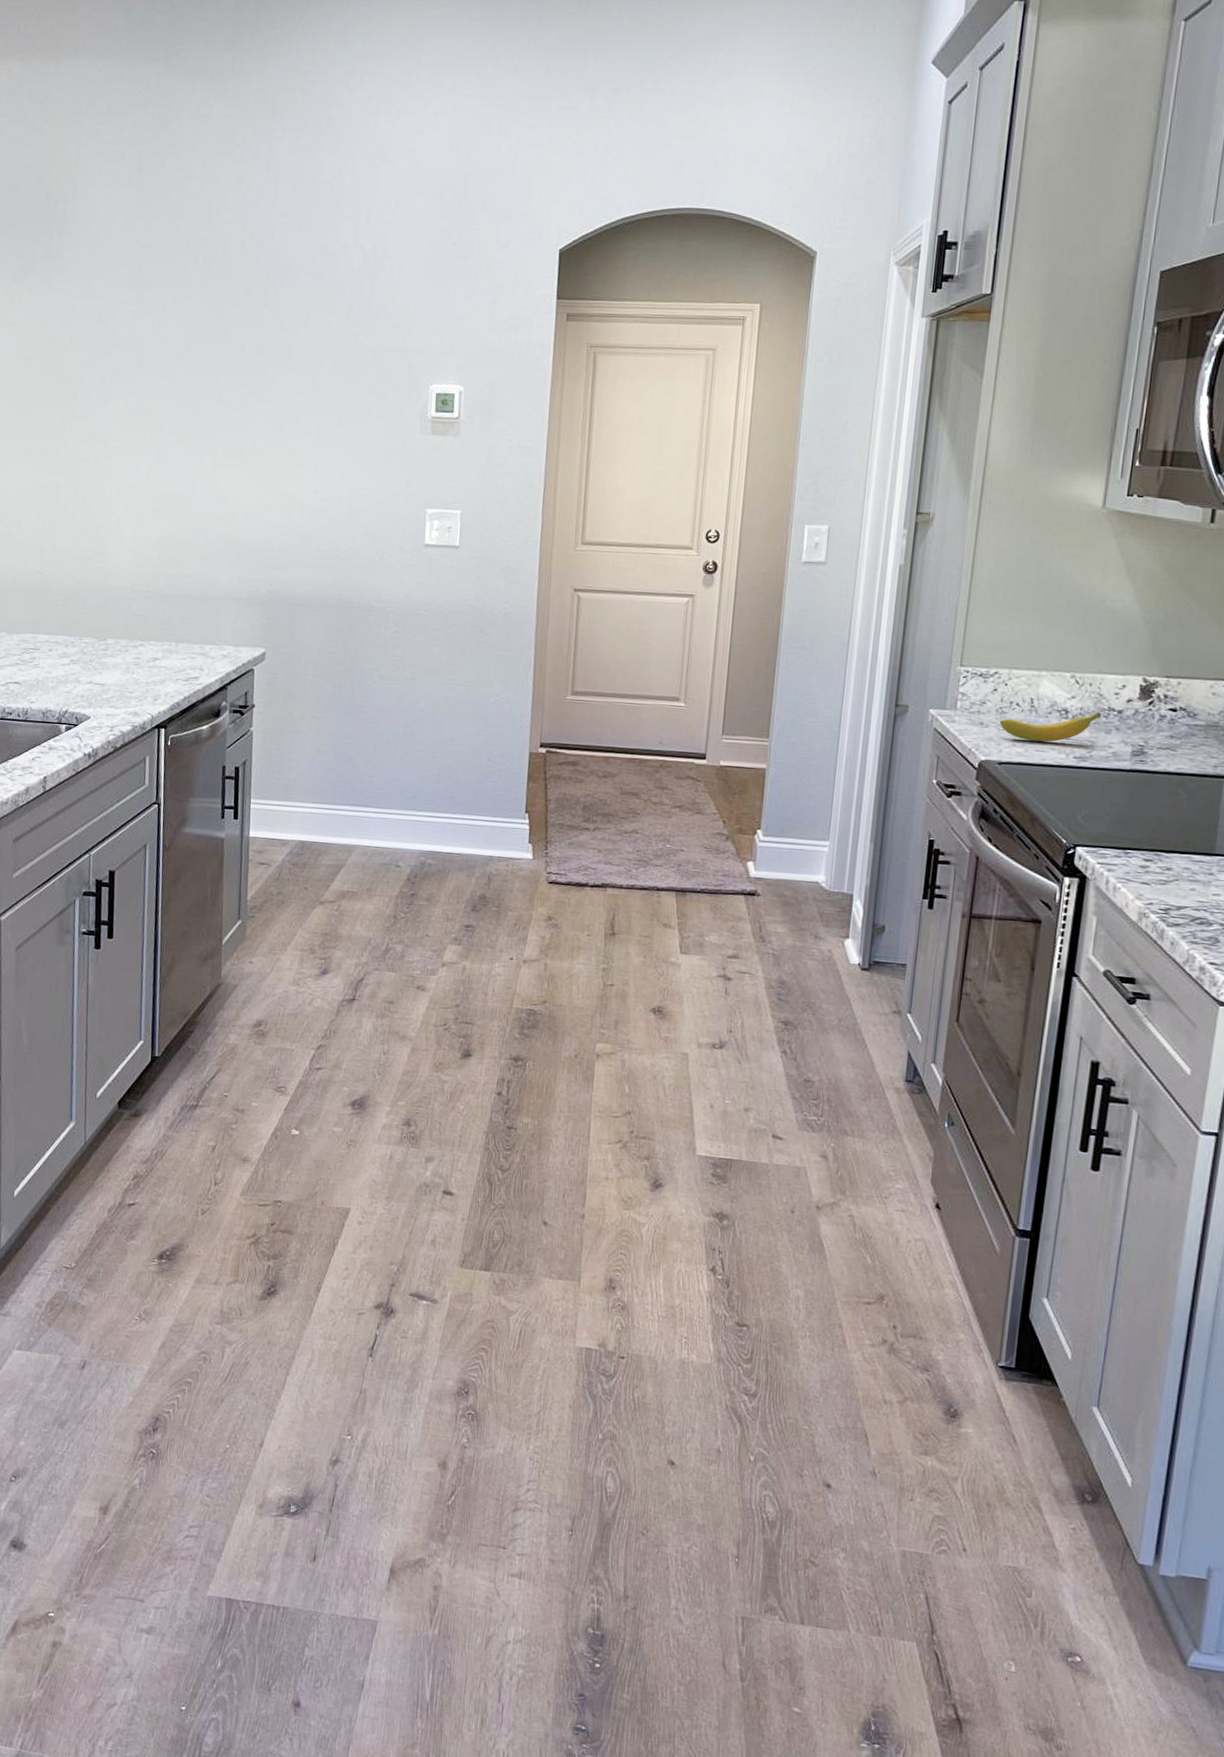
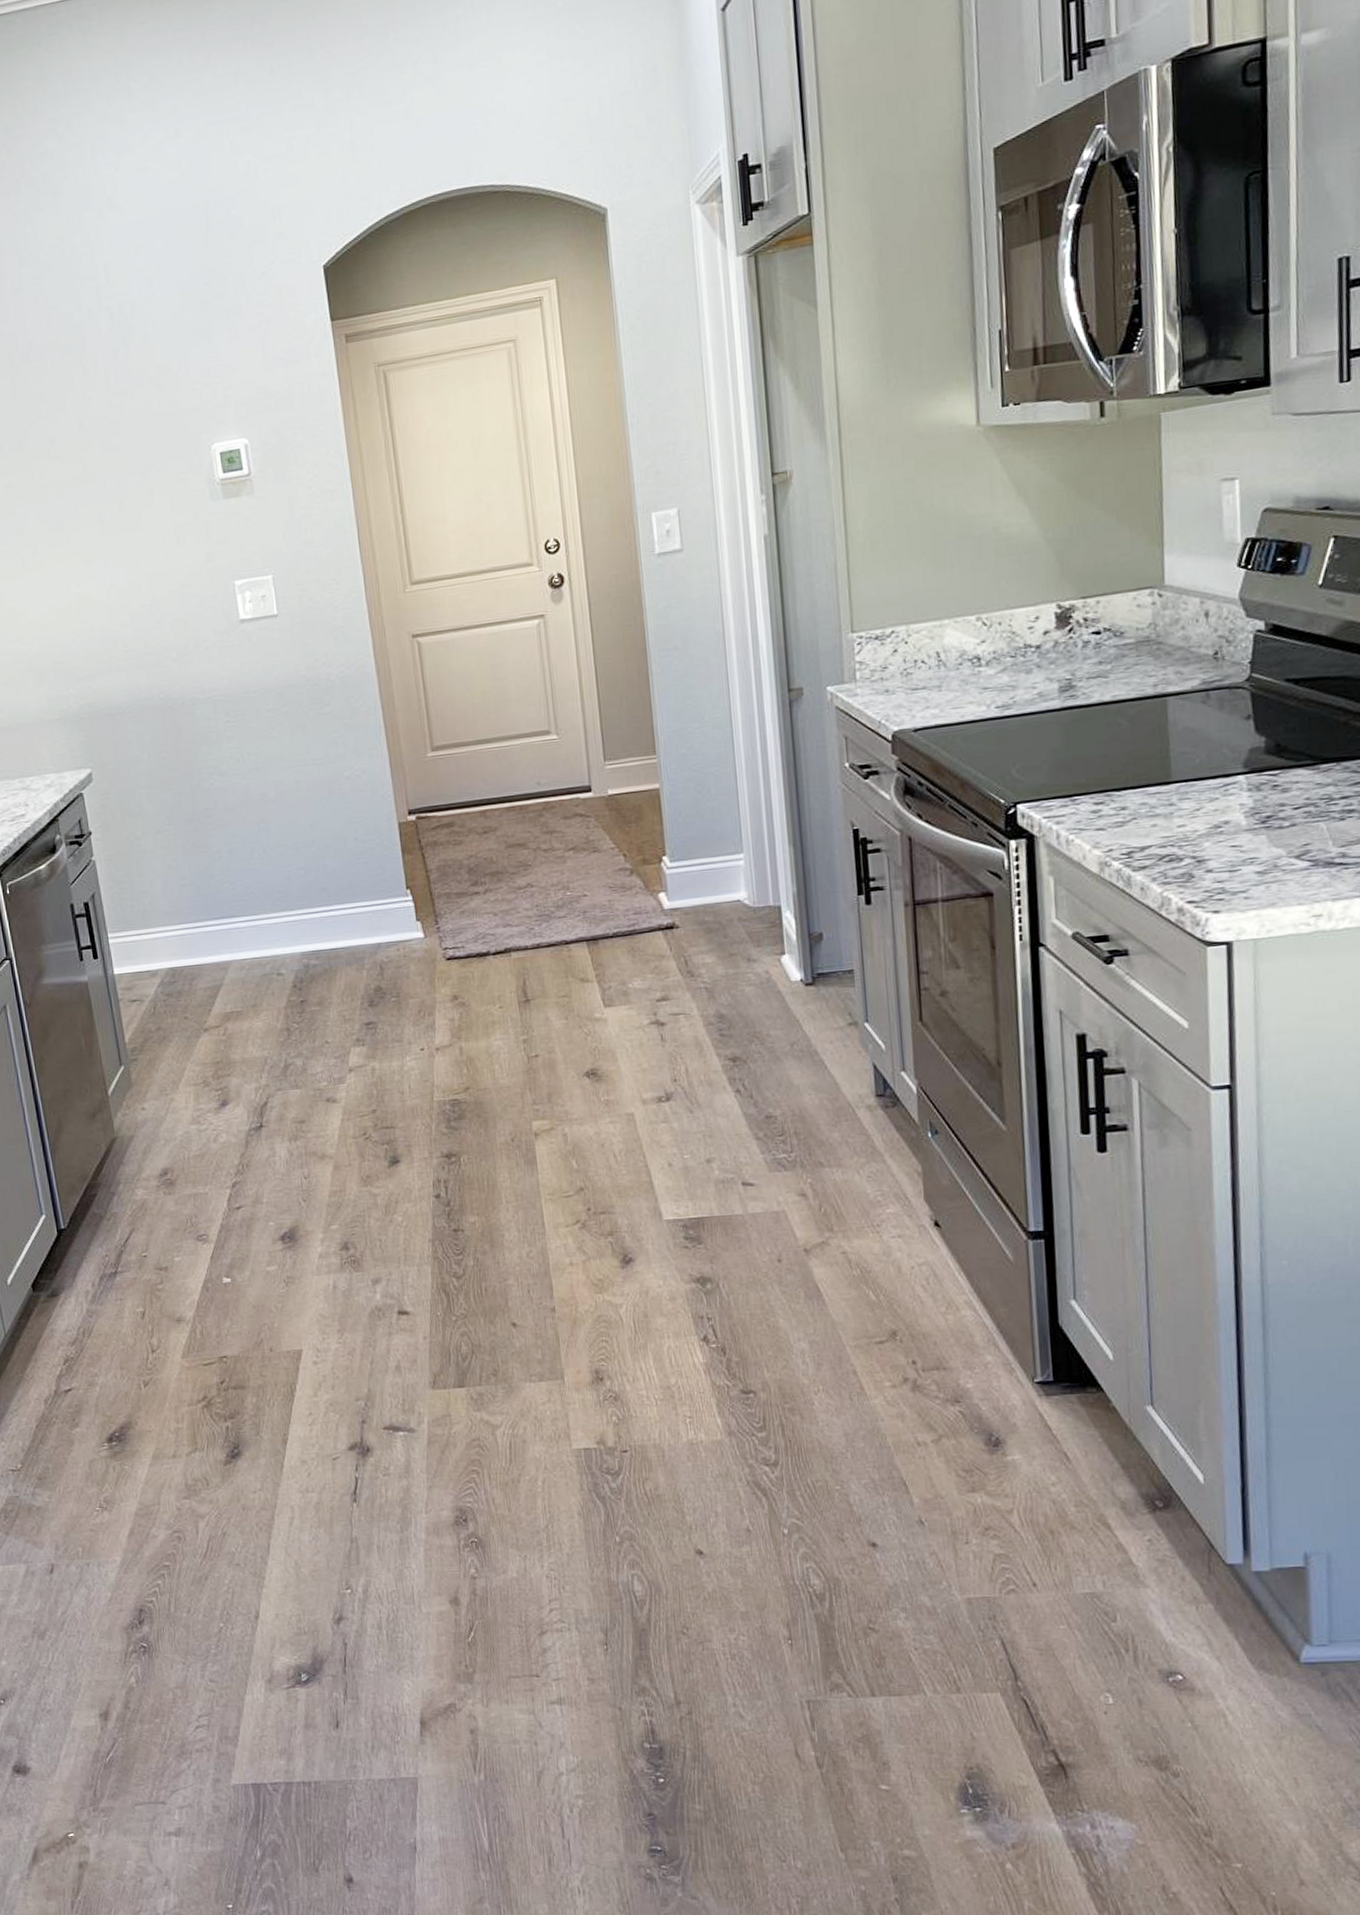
banana: present [1000,712,1101,742] -> none [908,651,1018,700]

